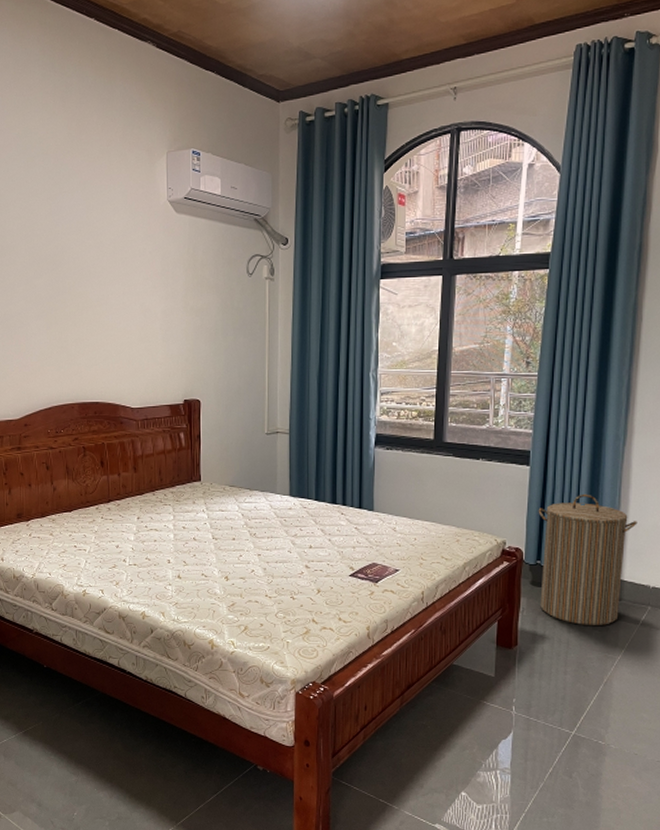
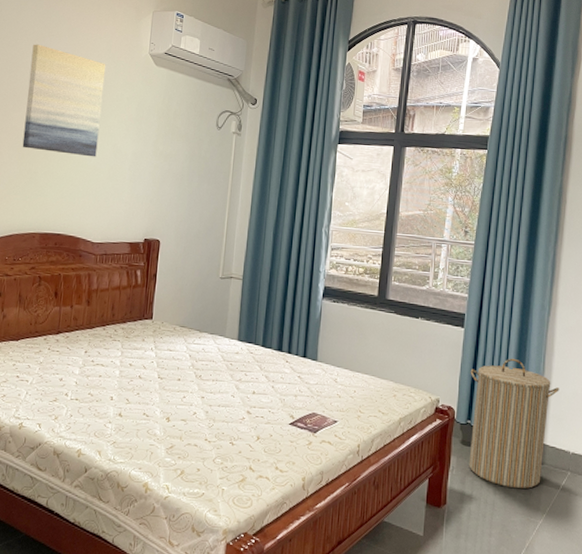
wall art: none [46,203,125,319] -> present [22,44,106,157]

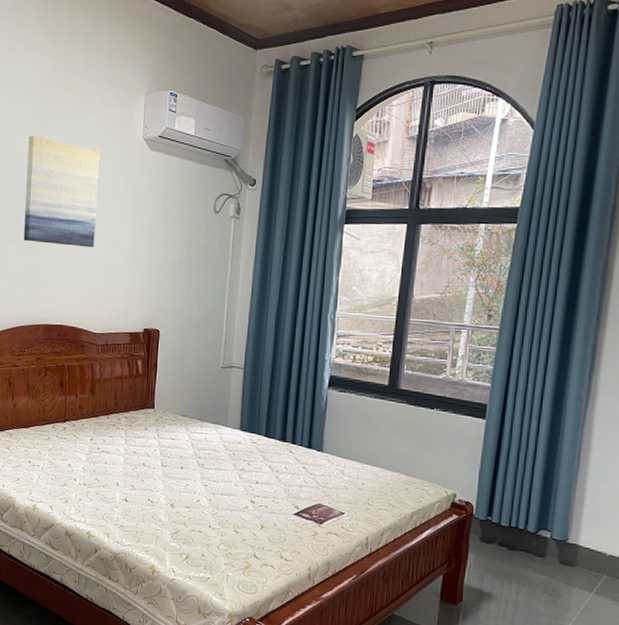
laundry hamper: present [469,358,559,489] -> none [488,452,597,590]

